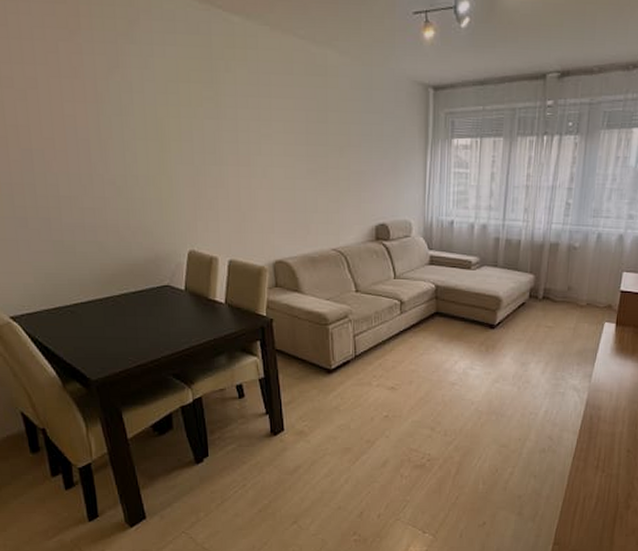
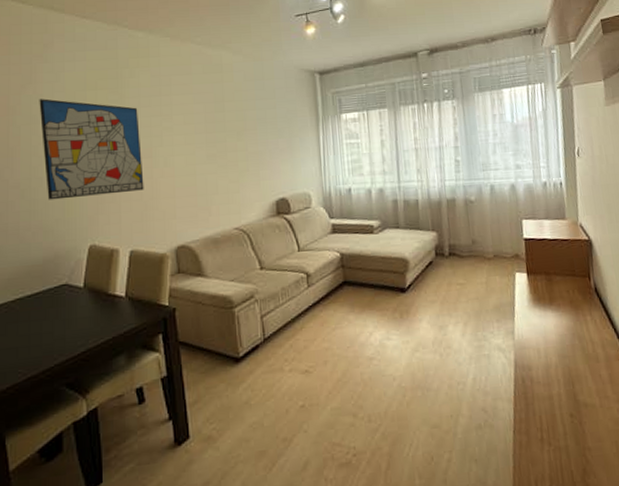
wall art: none [128,87,242,201] -> present [39,98,144,200]

